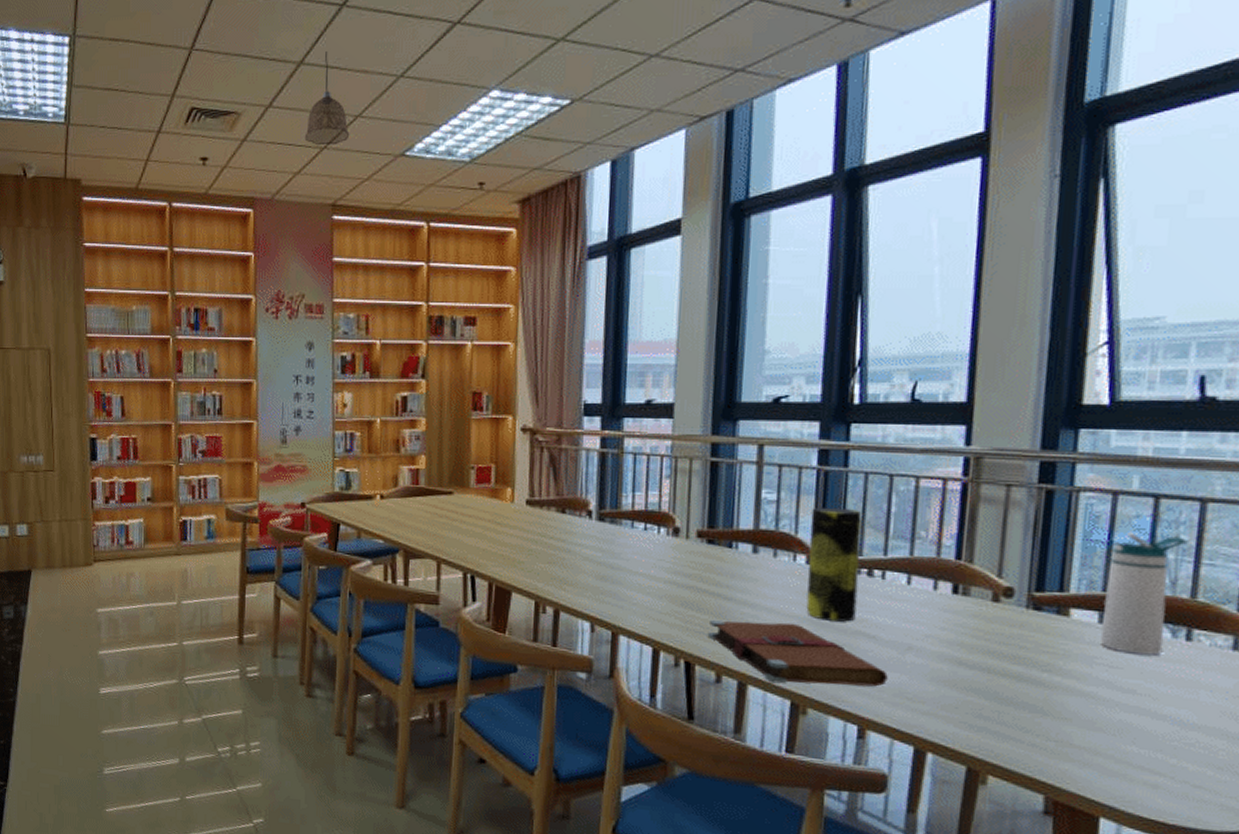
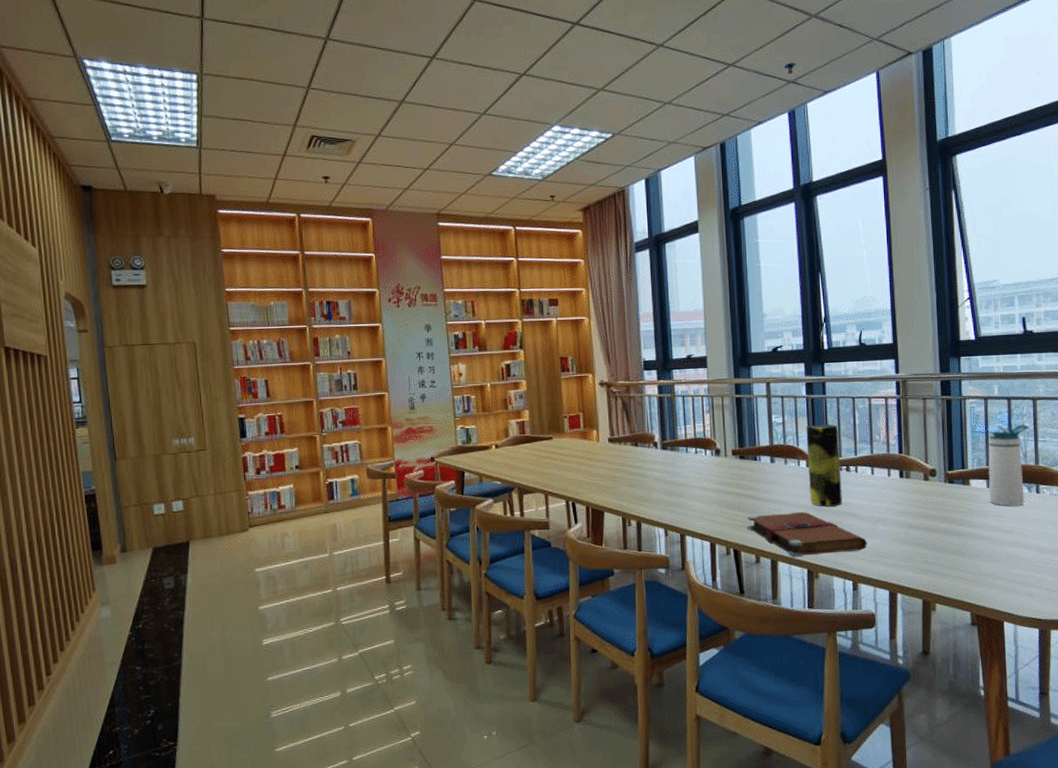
pendant lamp: present [304,51,350,146] -> none [410,93,447,167]

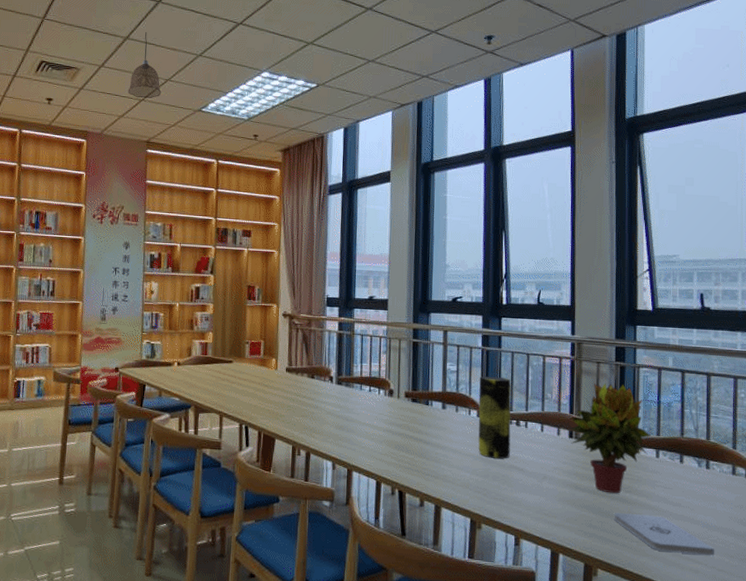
pendant lamp: none [410,93,447,167] -> present [127,32,162,99]
book: present [747,511,867,558] -> none [413,458,532,506]
potted plant: none [899,418,980,528] -> present [569,383,650,494]
notepad: none [948,545,1048,579] -> present [614,512,714,556]
water bottle: present [988,424,1029,506] -> none [657,396,702,479]

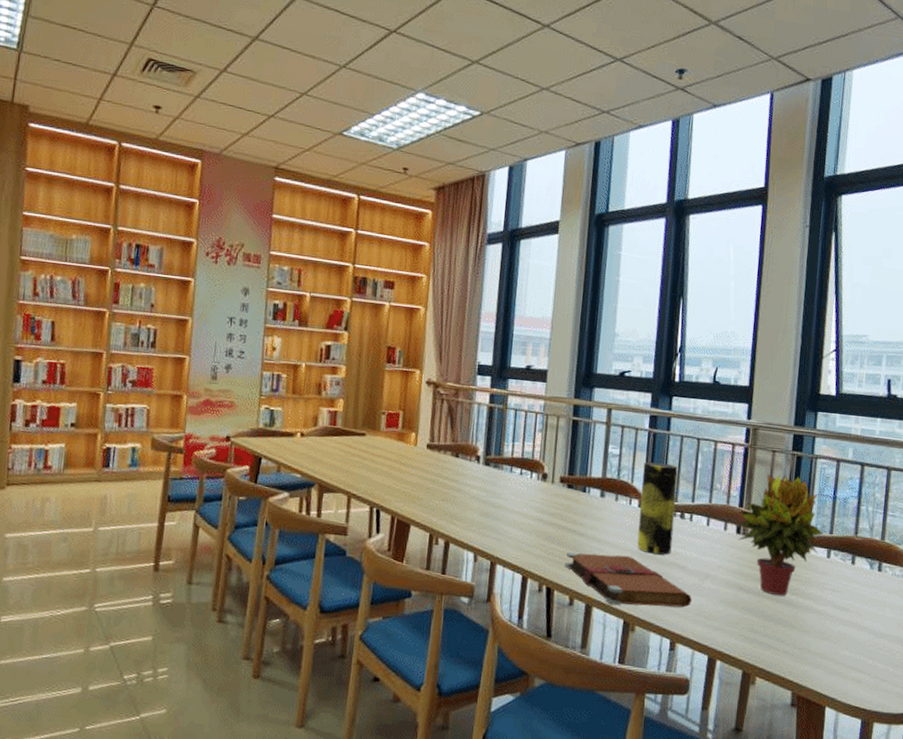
pendant lamp: present [127,32,162,99] -> none [254,33,296,116]
book: none [413,458,532,506] -> present [564,551,692,608]
notepad: present [614,512,714,556] -> none [777,616,879,665]

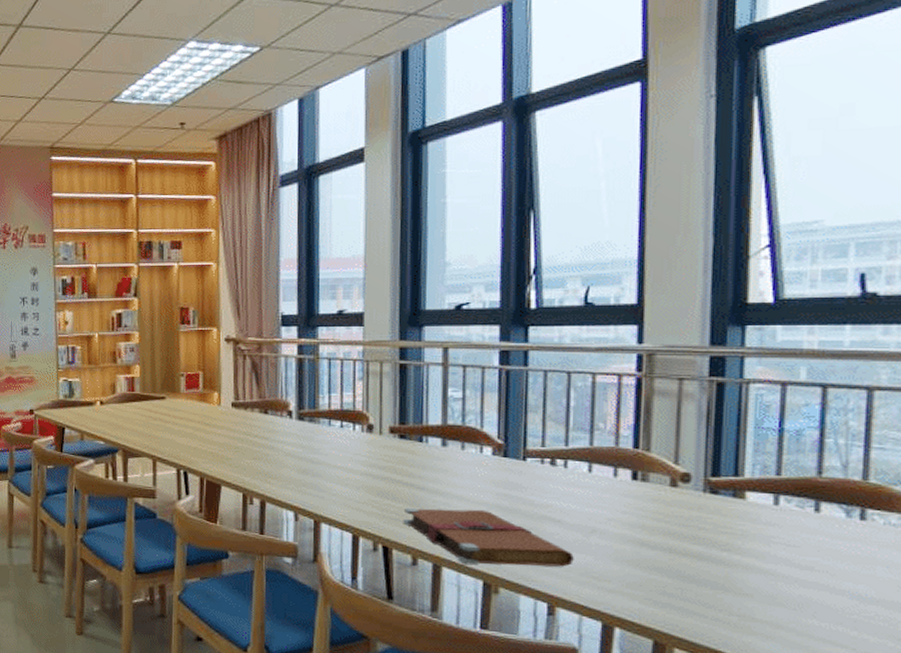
vase: present [637,462,678,555] -> none [494,403,543,508]
potted plant: present [737,474,823,596] -> none [632,406,765,553]

